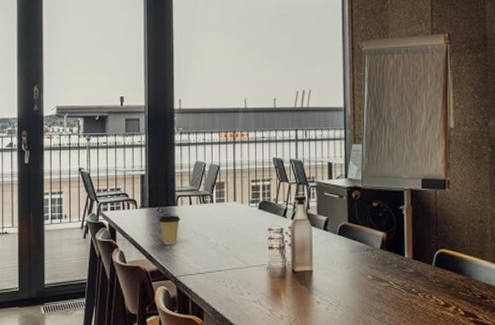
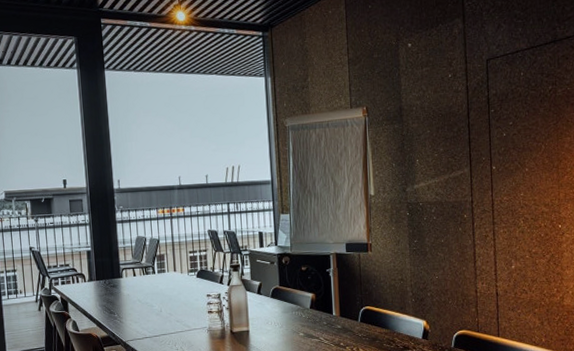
coffee cup: present [158,215,181,246] -> none [106,286,127,314]

